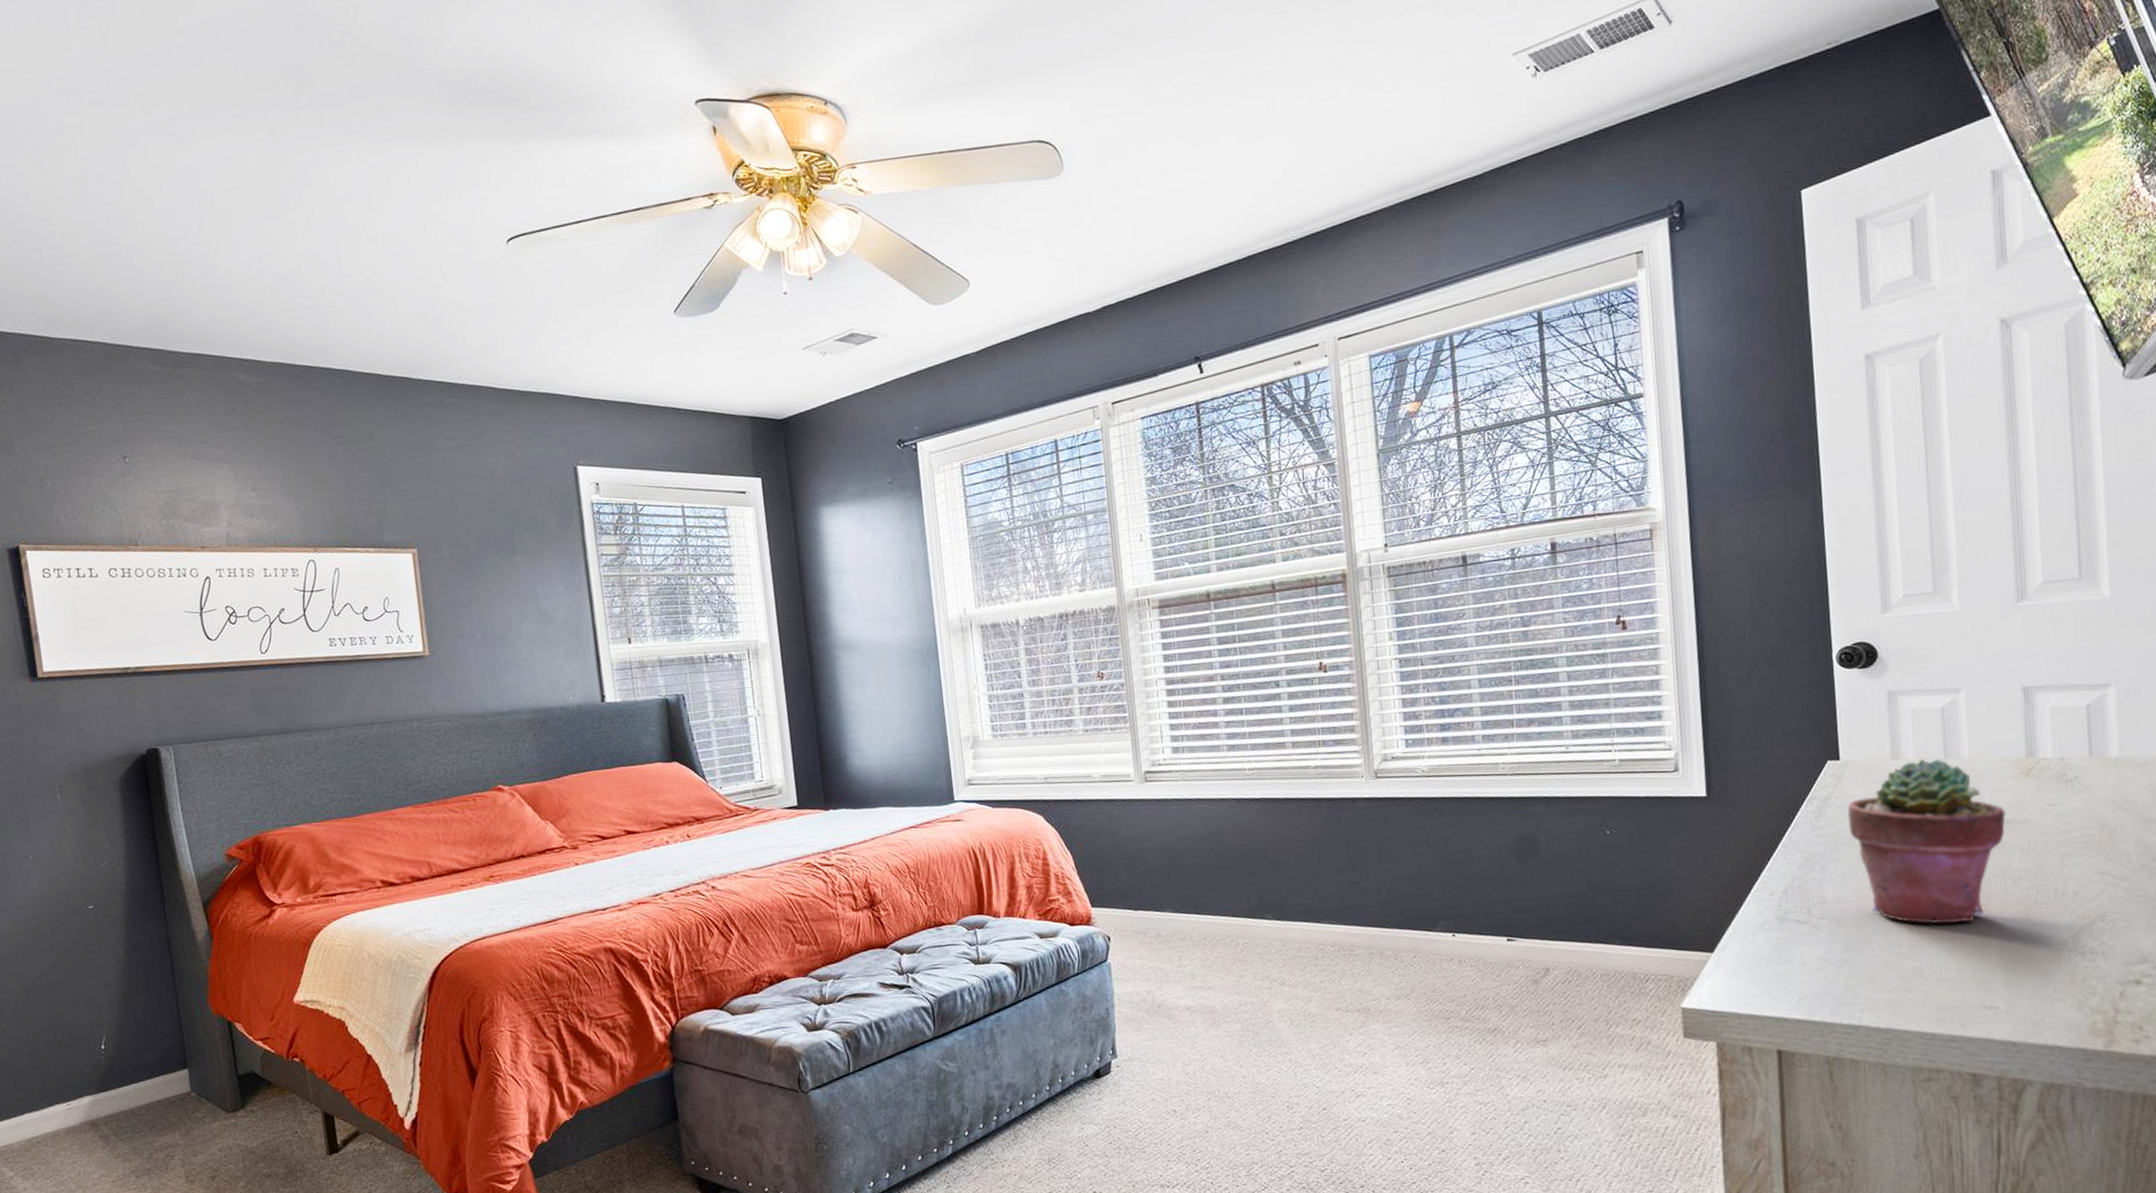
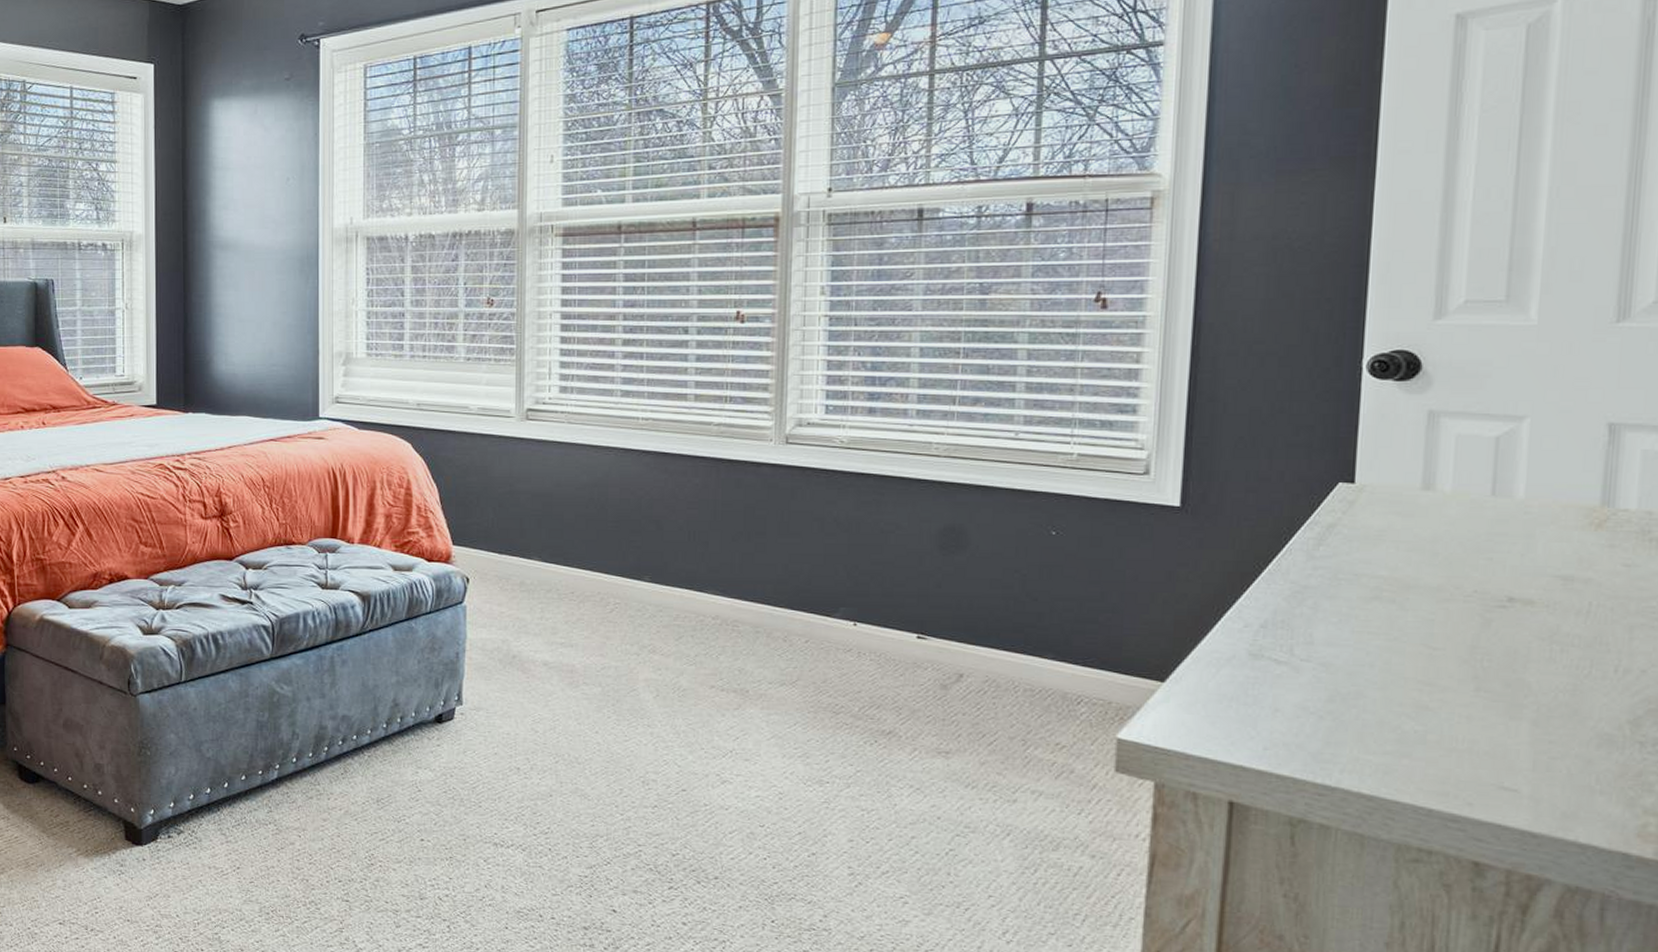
potted succulent: present [1847,759,2007,925] -> none [1355,494,1565,688]

